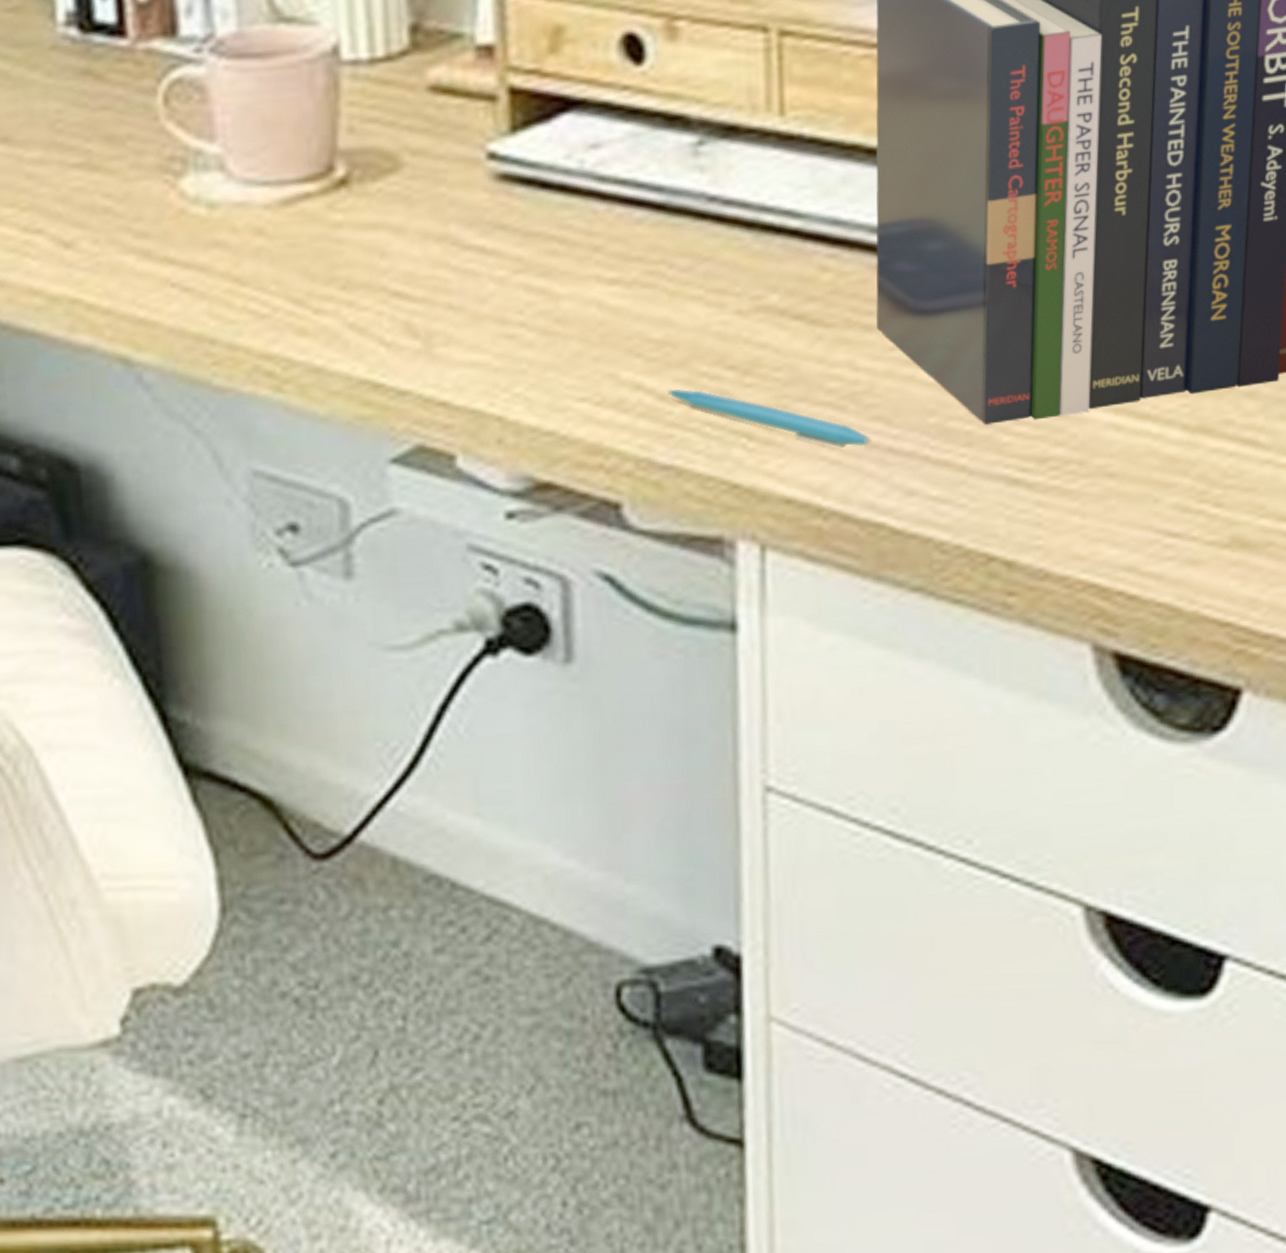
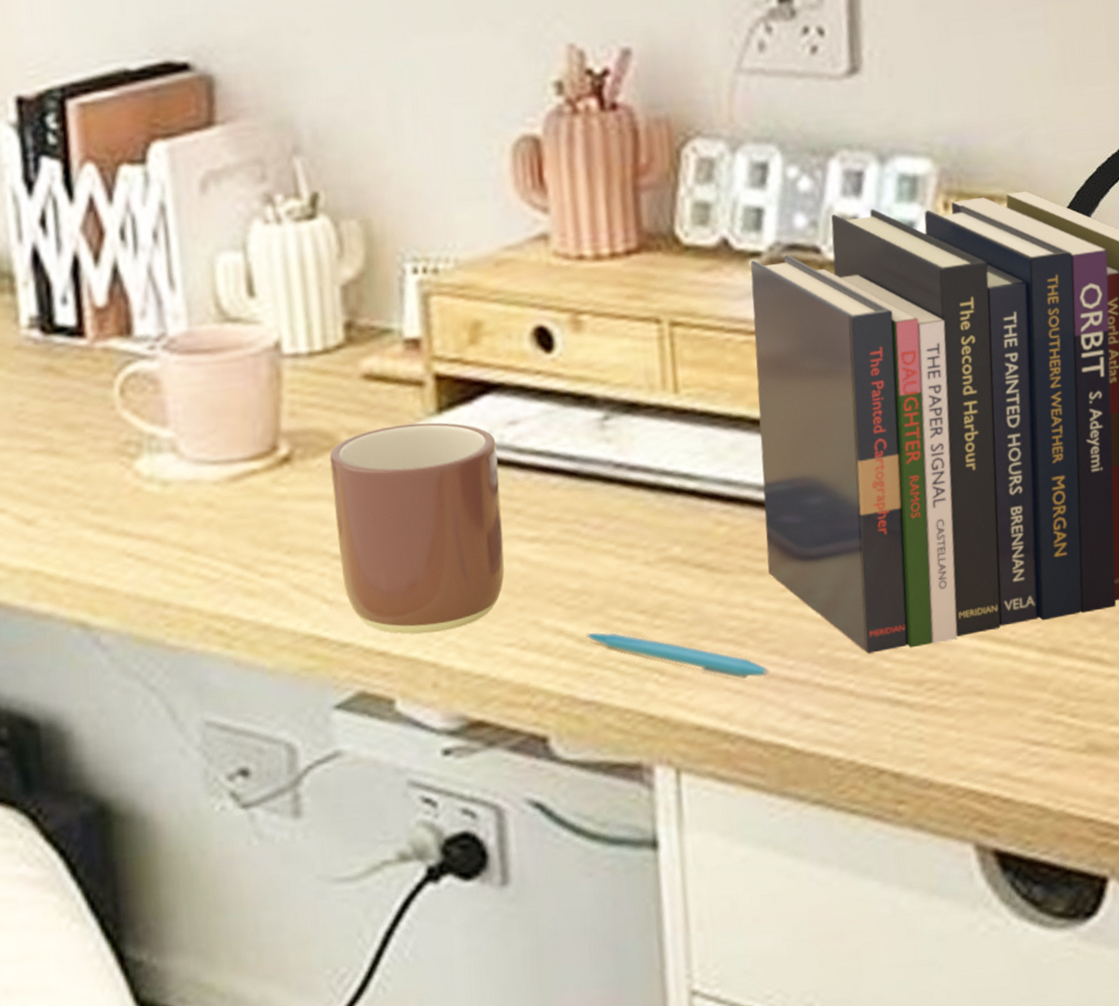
mug: none [390,143,580,384] -> present [329,422,505,634]

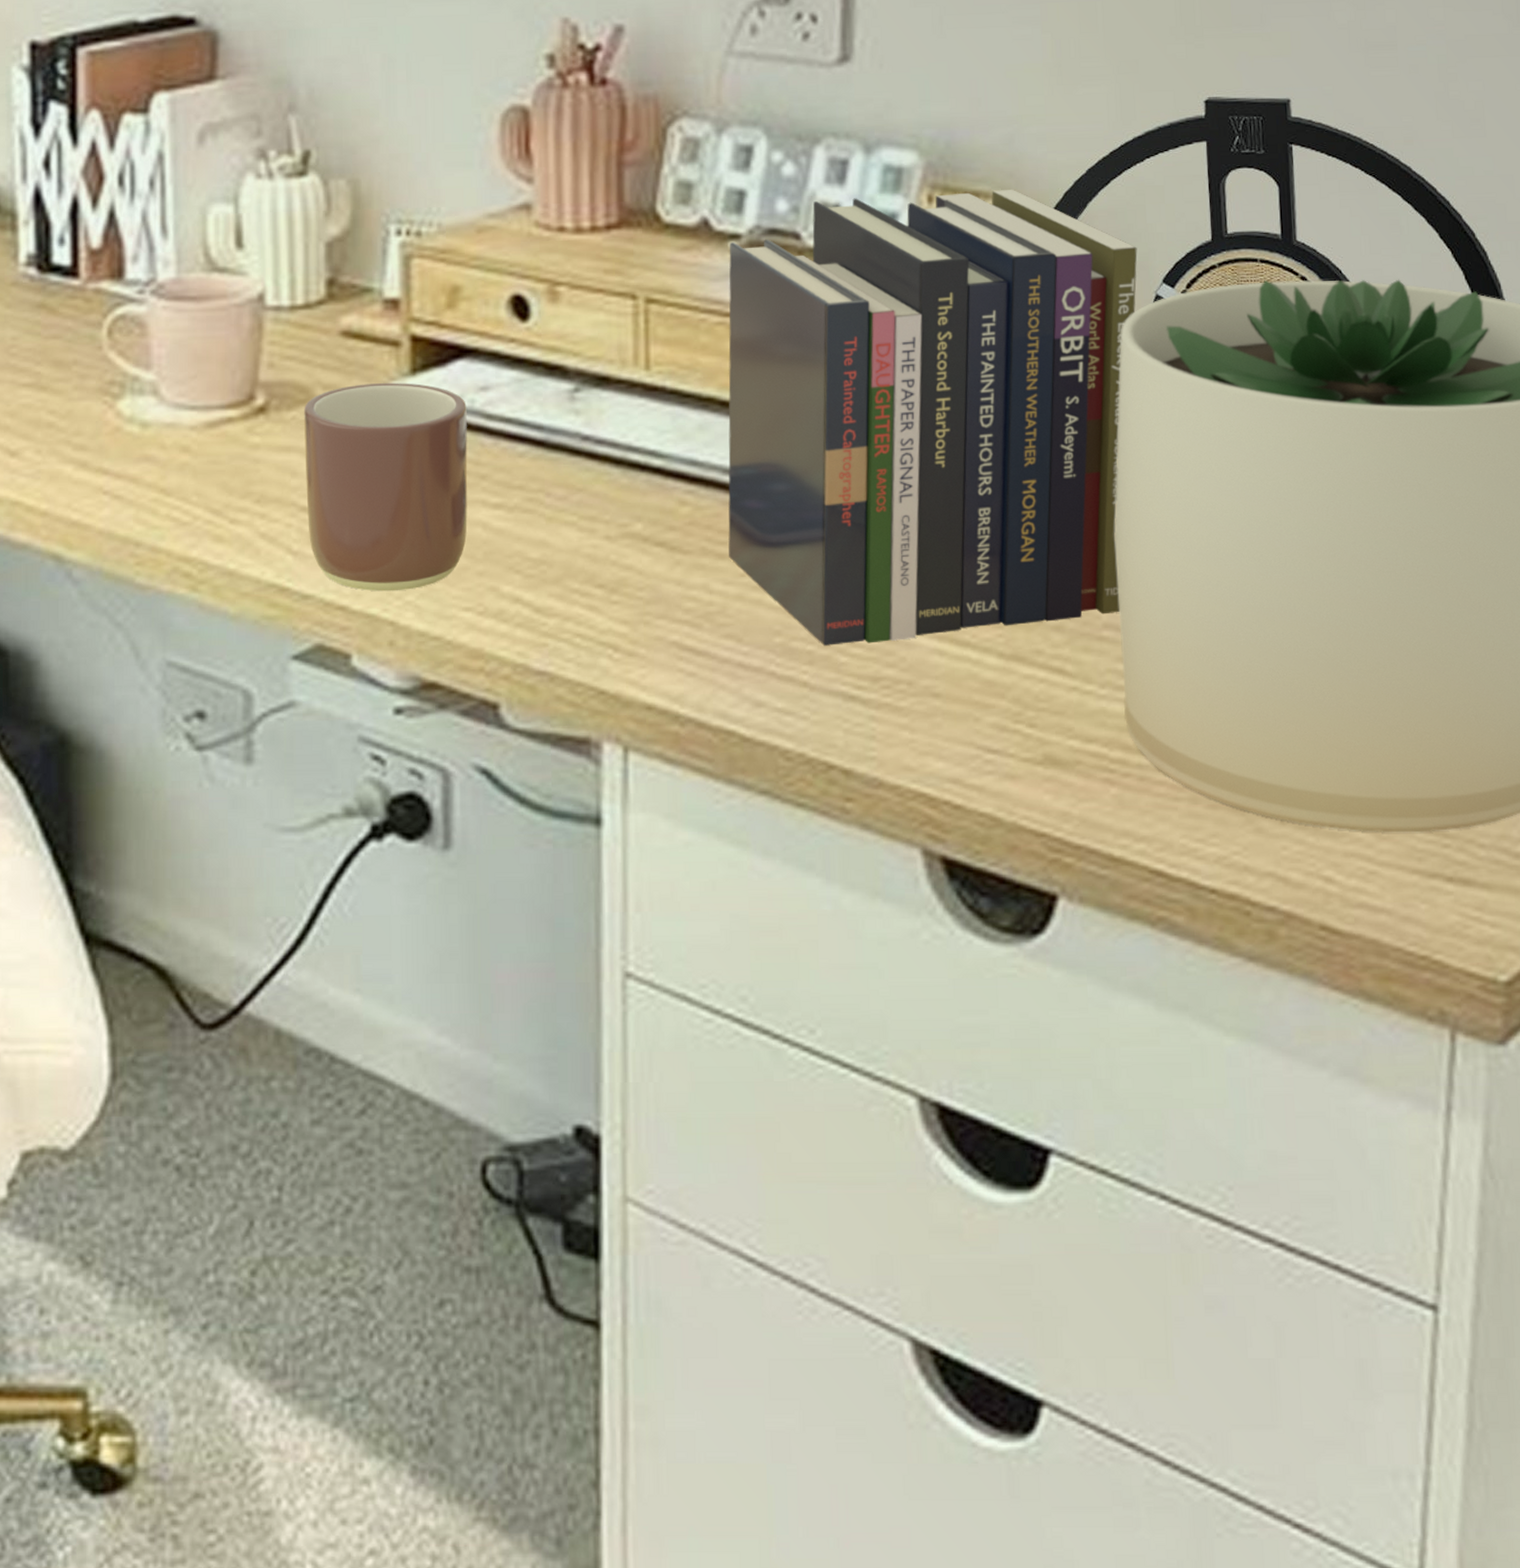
pen: present [586,632,770,680] -> none [543,603,724,663]

